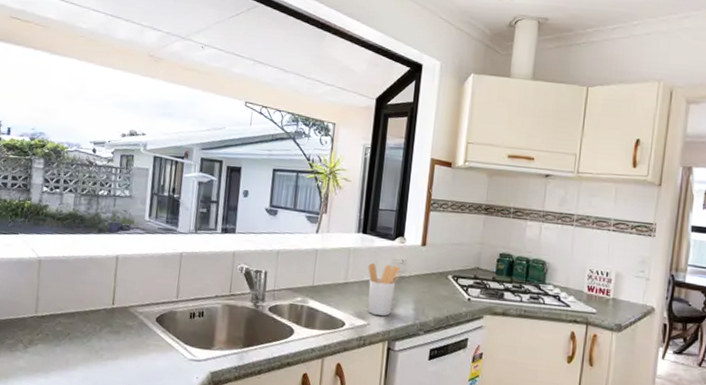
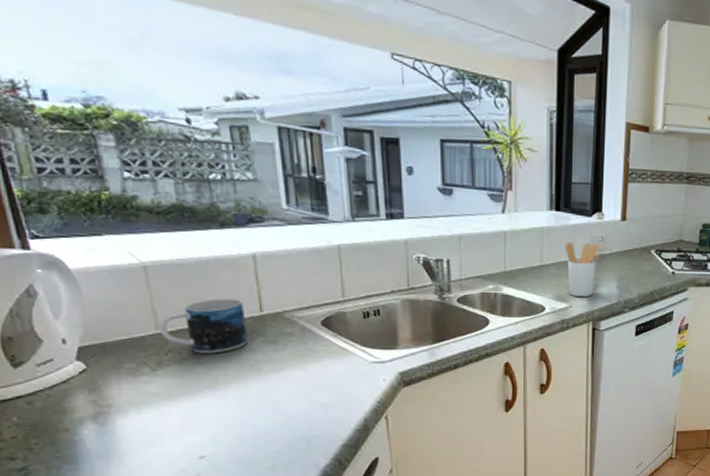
mug: none [37,291,101,338] -> present [159,299,248,354]

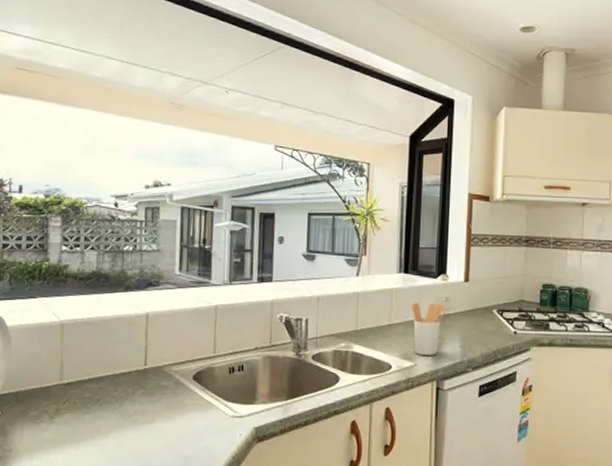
mug: present [159,299,248,354] -> none [62,353,132,404]

